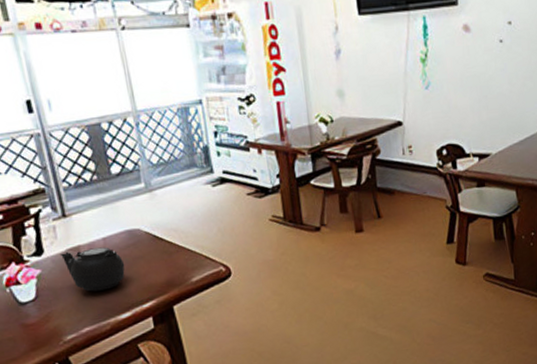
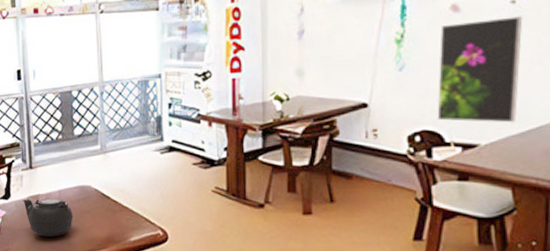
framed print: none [456,36,517,135] -> present [437,16,523,123]

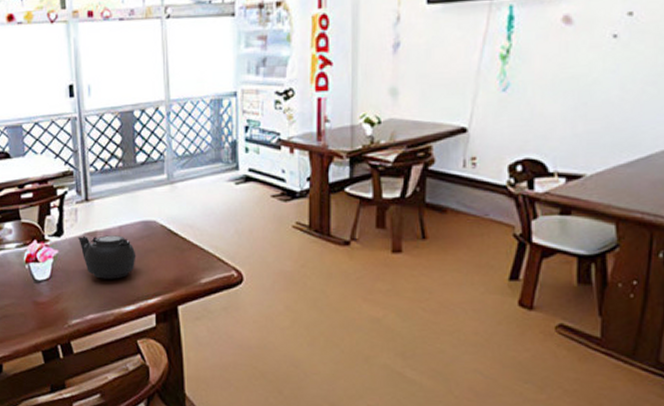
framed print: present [437,16,523,123] -> none [541,30,640,151]

